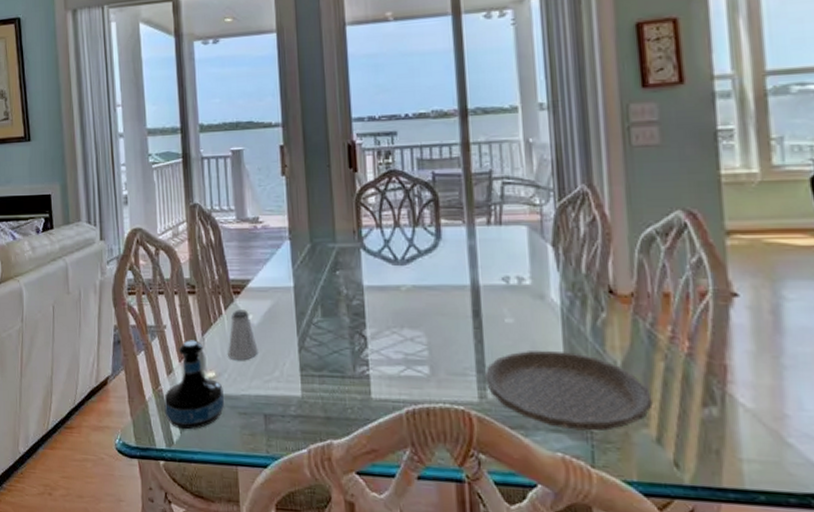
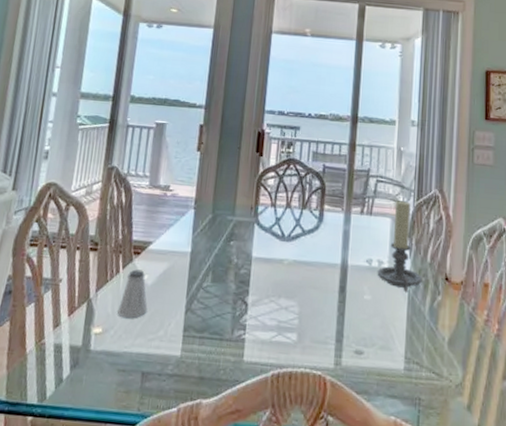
tequila bottle: present [164,340,224,430] -> none [43,295,107,386]
plate: present [484,351,653,431] -> none [341,324,468,398]
candle holder: none [517,204,578,311] -> present [377,201,422,292]

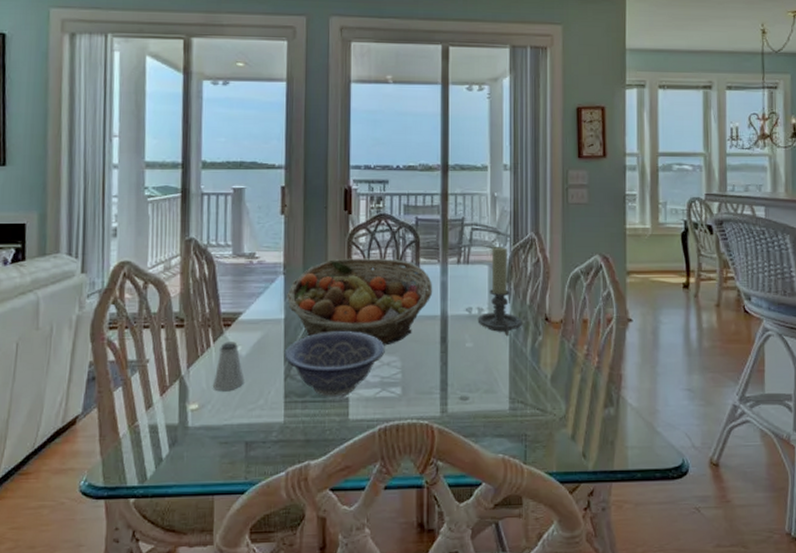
decorative bowl: none [187,269,285,337] -> present [284,331,385,397]
fruit basket: none [195,198,335,289] -> present [287,258,433,346]

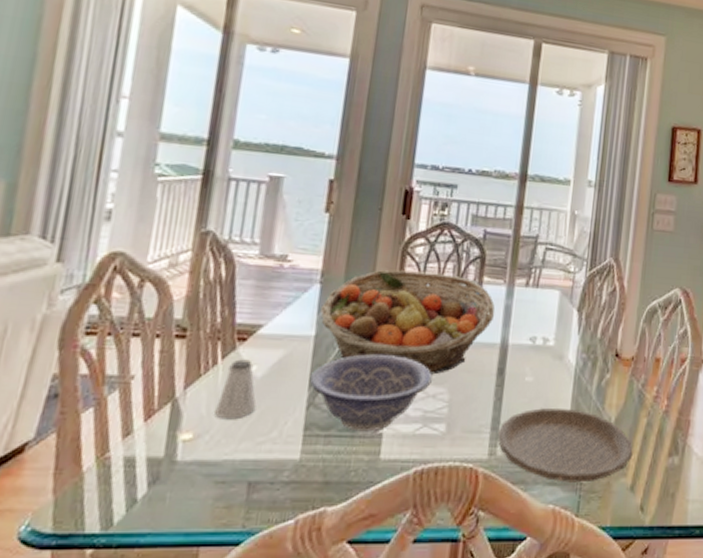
plate: none [446,370,570,434] -> present [497,408,633,483]
candle holder: present [477,247,523,336] -> none [541,271,591,371]

